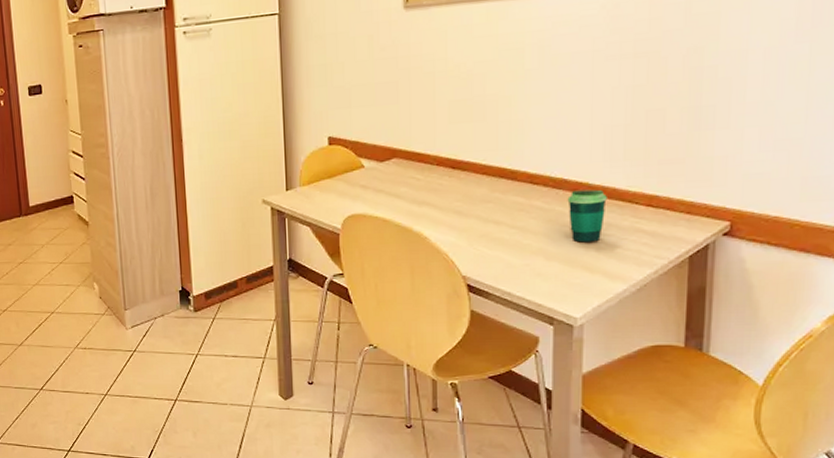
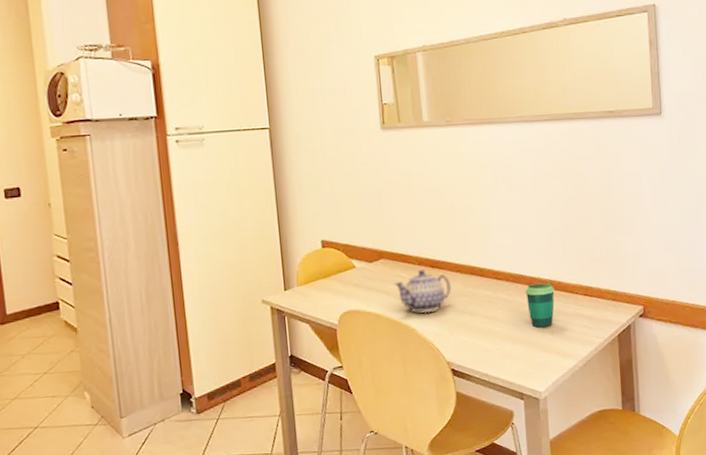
teapot: none [406,170,475,221] -> present [394,269,452,314]

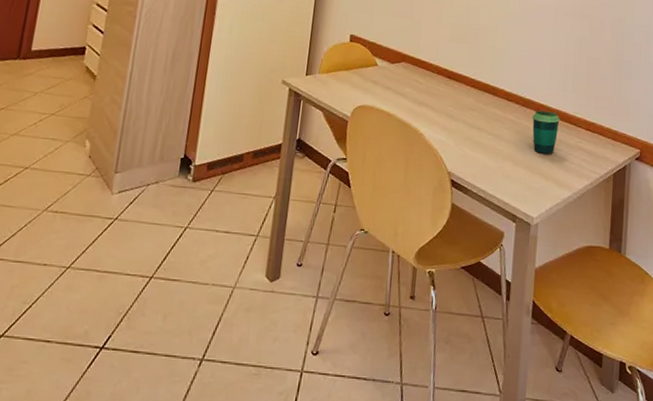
teapot: present [394,269,452,314] -> none [410,78,465,121]

